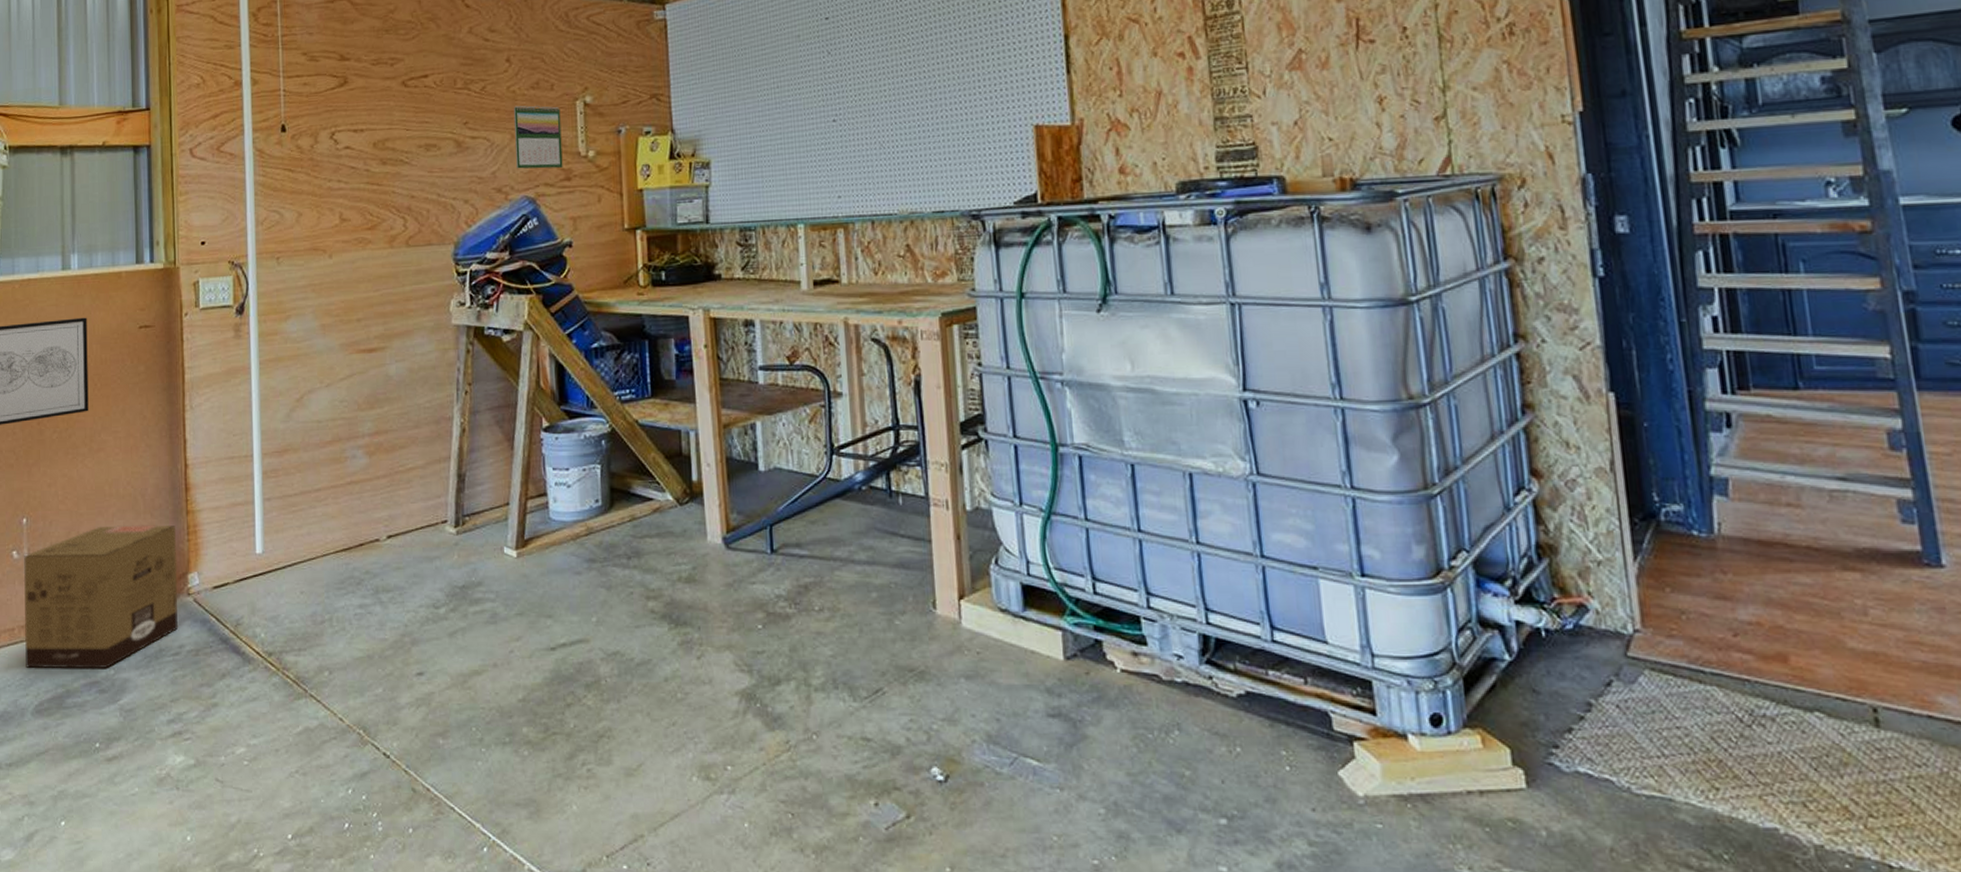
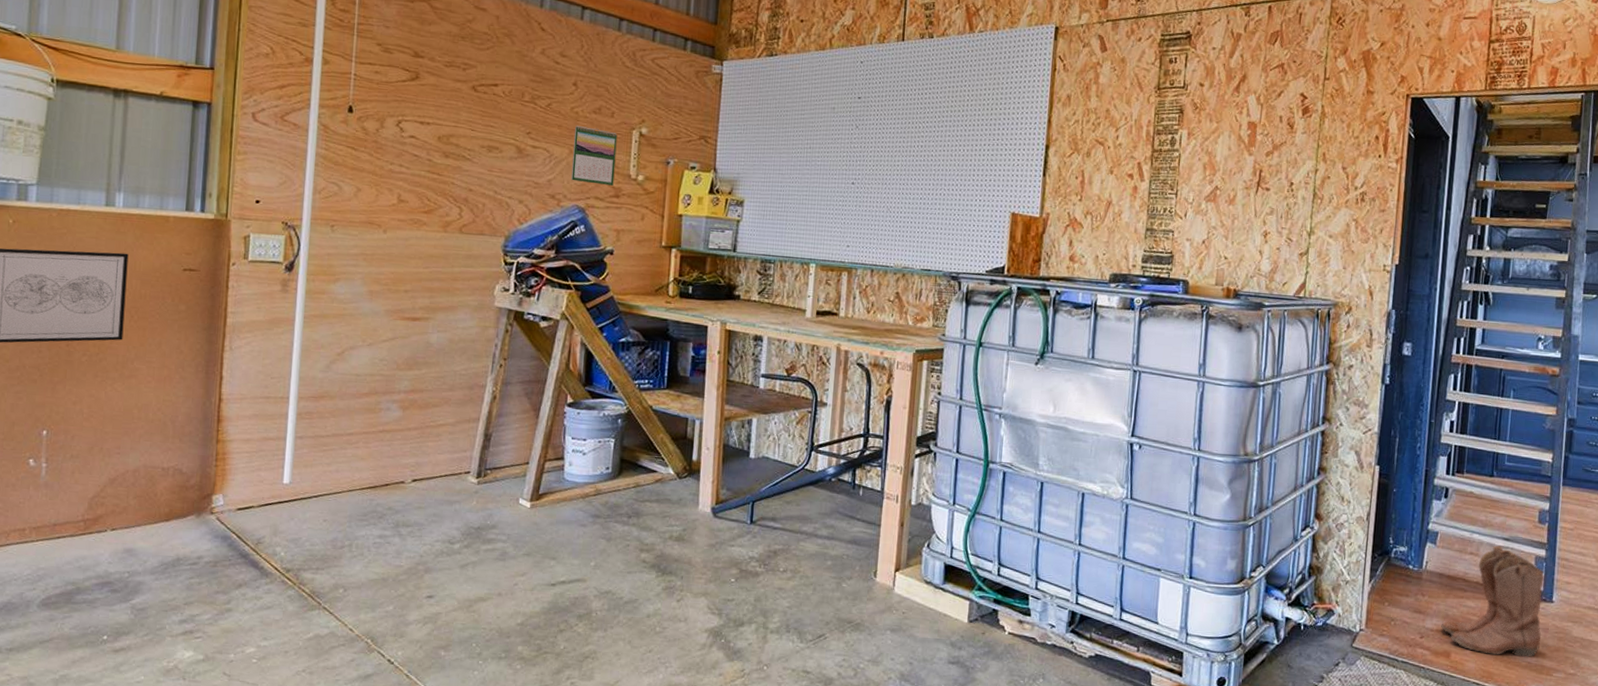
cardboard box: present [23,525,178,669] -> none [35,446,204,572]
boots: none [1761,489,1938,655] -> present [1440,545,1544,657]

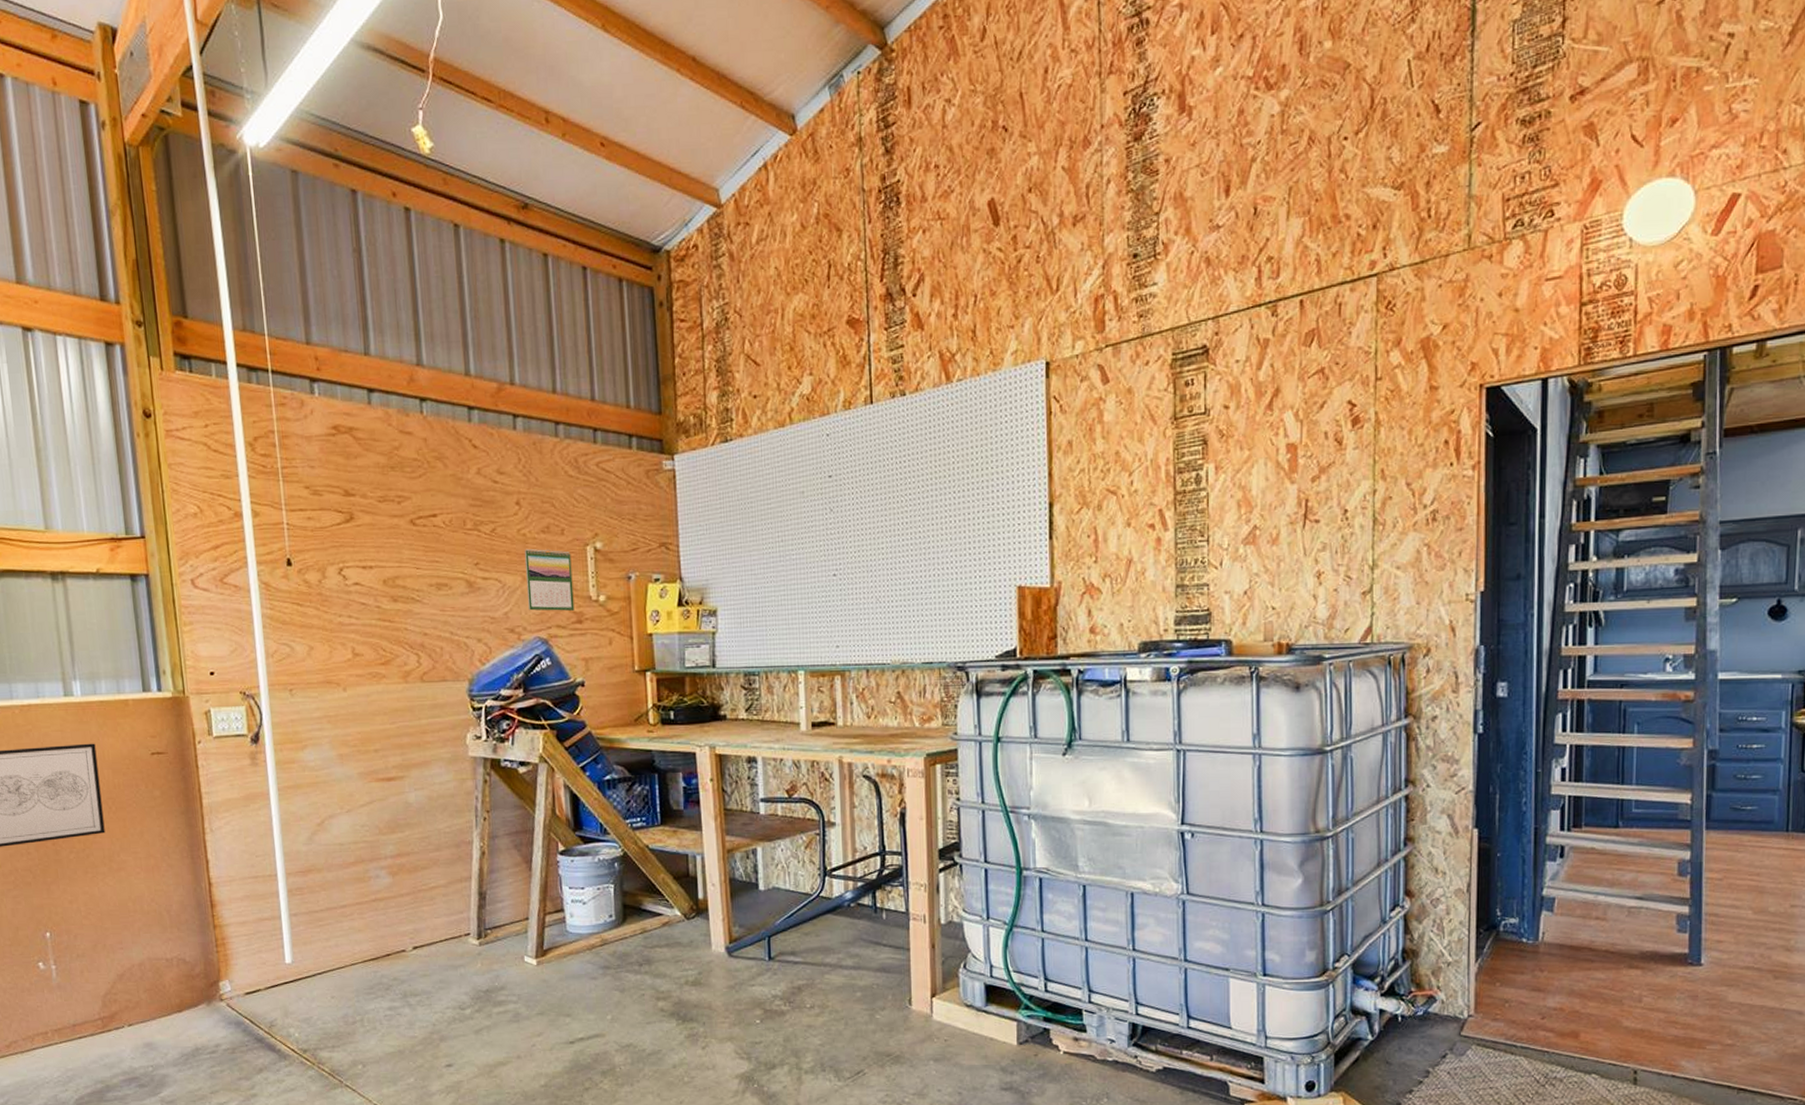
boots: present [1440,545,1544,657] -> none [1564,906,1690,1032]

